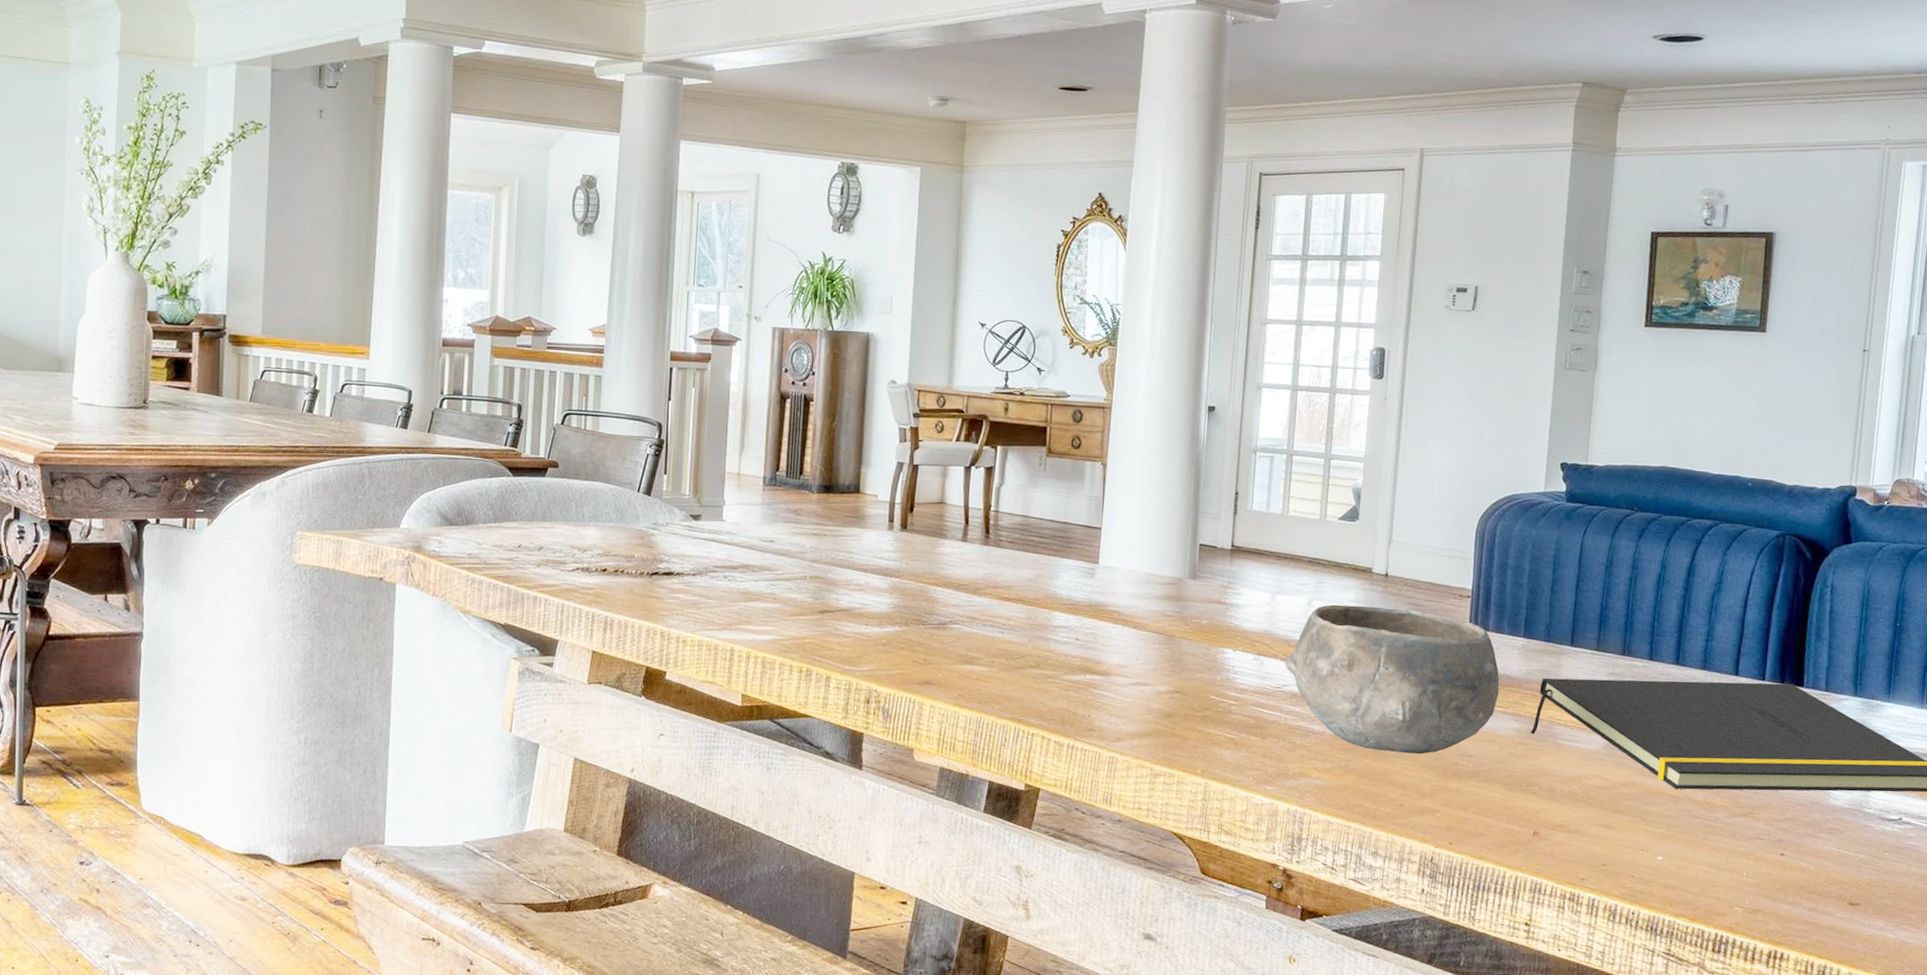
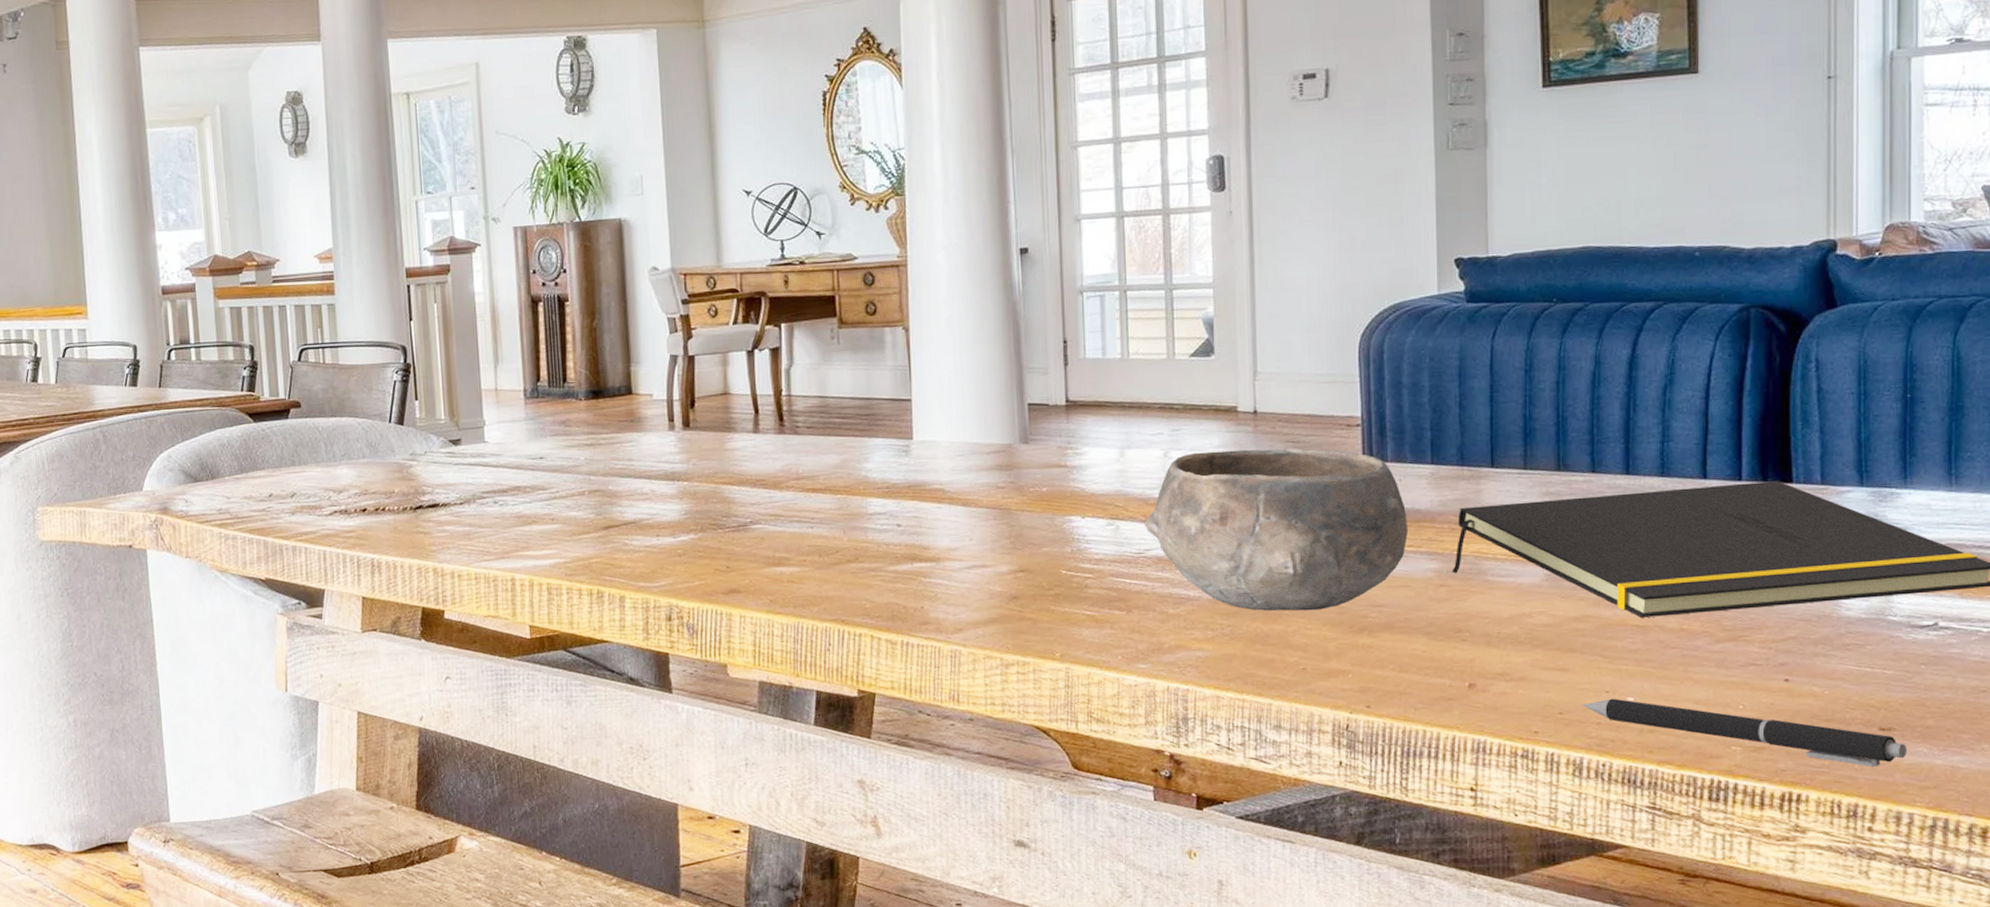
pen: none [1621,856,1868,936] -> present [1581,698,1907,768]

